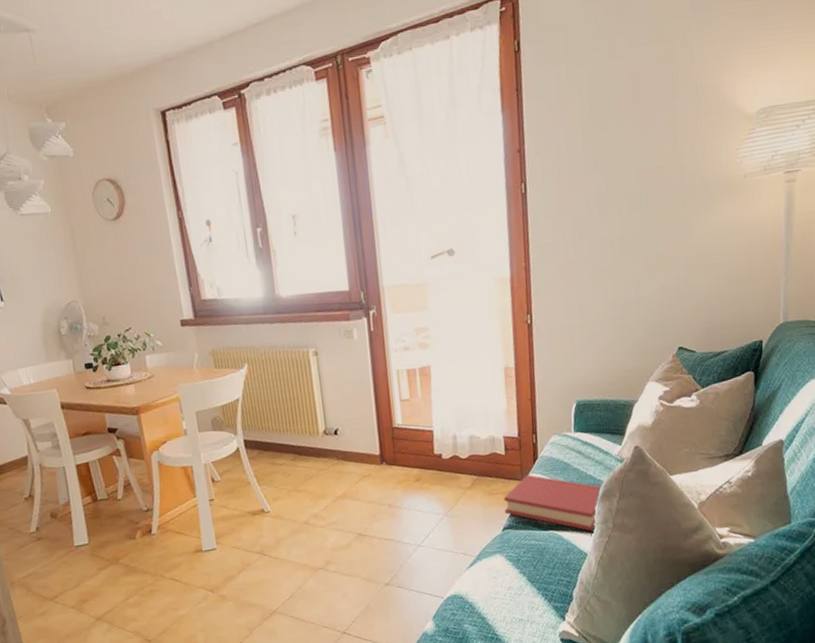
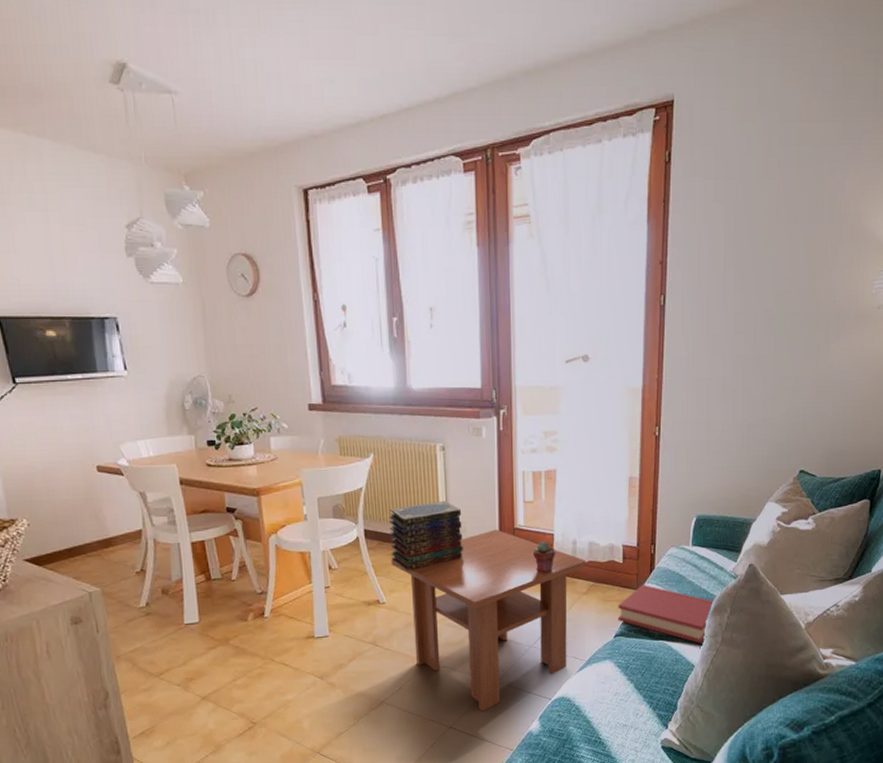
book stack: none [267,405,344,479] -> present [389,500,463,571]
coffee table: none [272,430,468,615] -> present [391,529,586,712]
potted succulent: none [413,439,438,471] -> present [533,542,557,573]

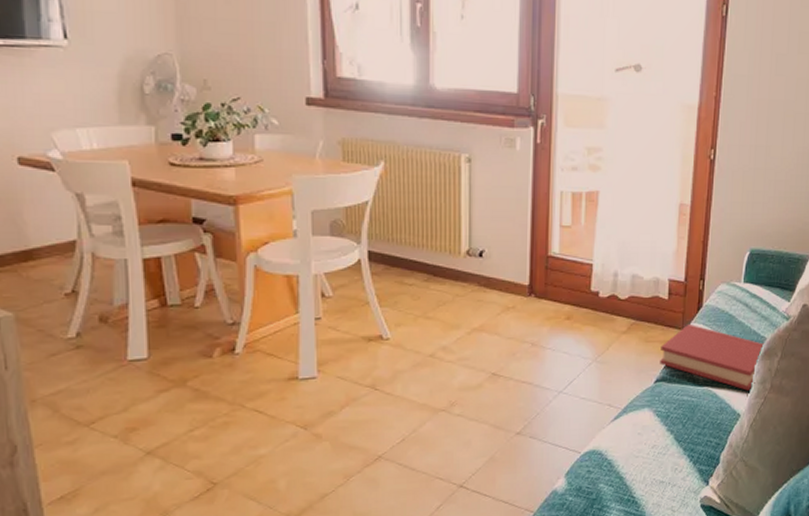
book stack: present [389,500,463,571] -> none [399,220,487,302]
coffee table: present [391,529,586,712] -> none [399,256,628,468]
potted succulent: present [533,542,557,573] -> none [568,272,595,309]

